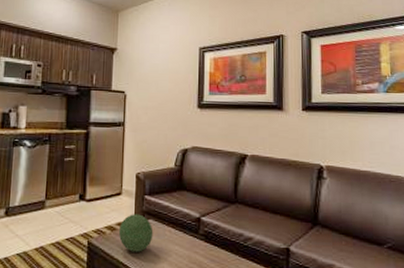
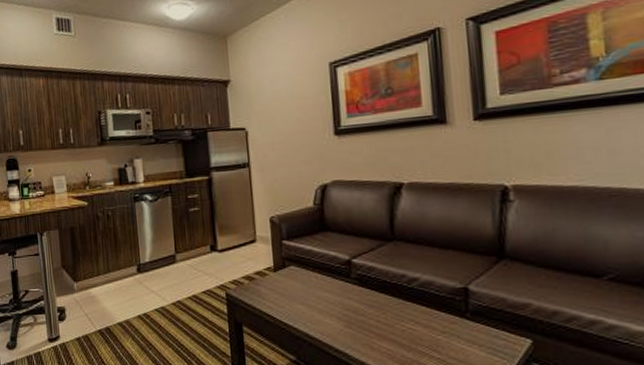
decorative orb: present [118,214,154,252] -> none [257,261,298,302]

